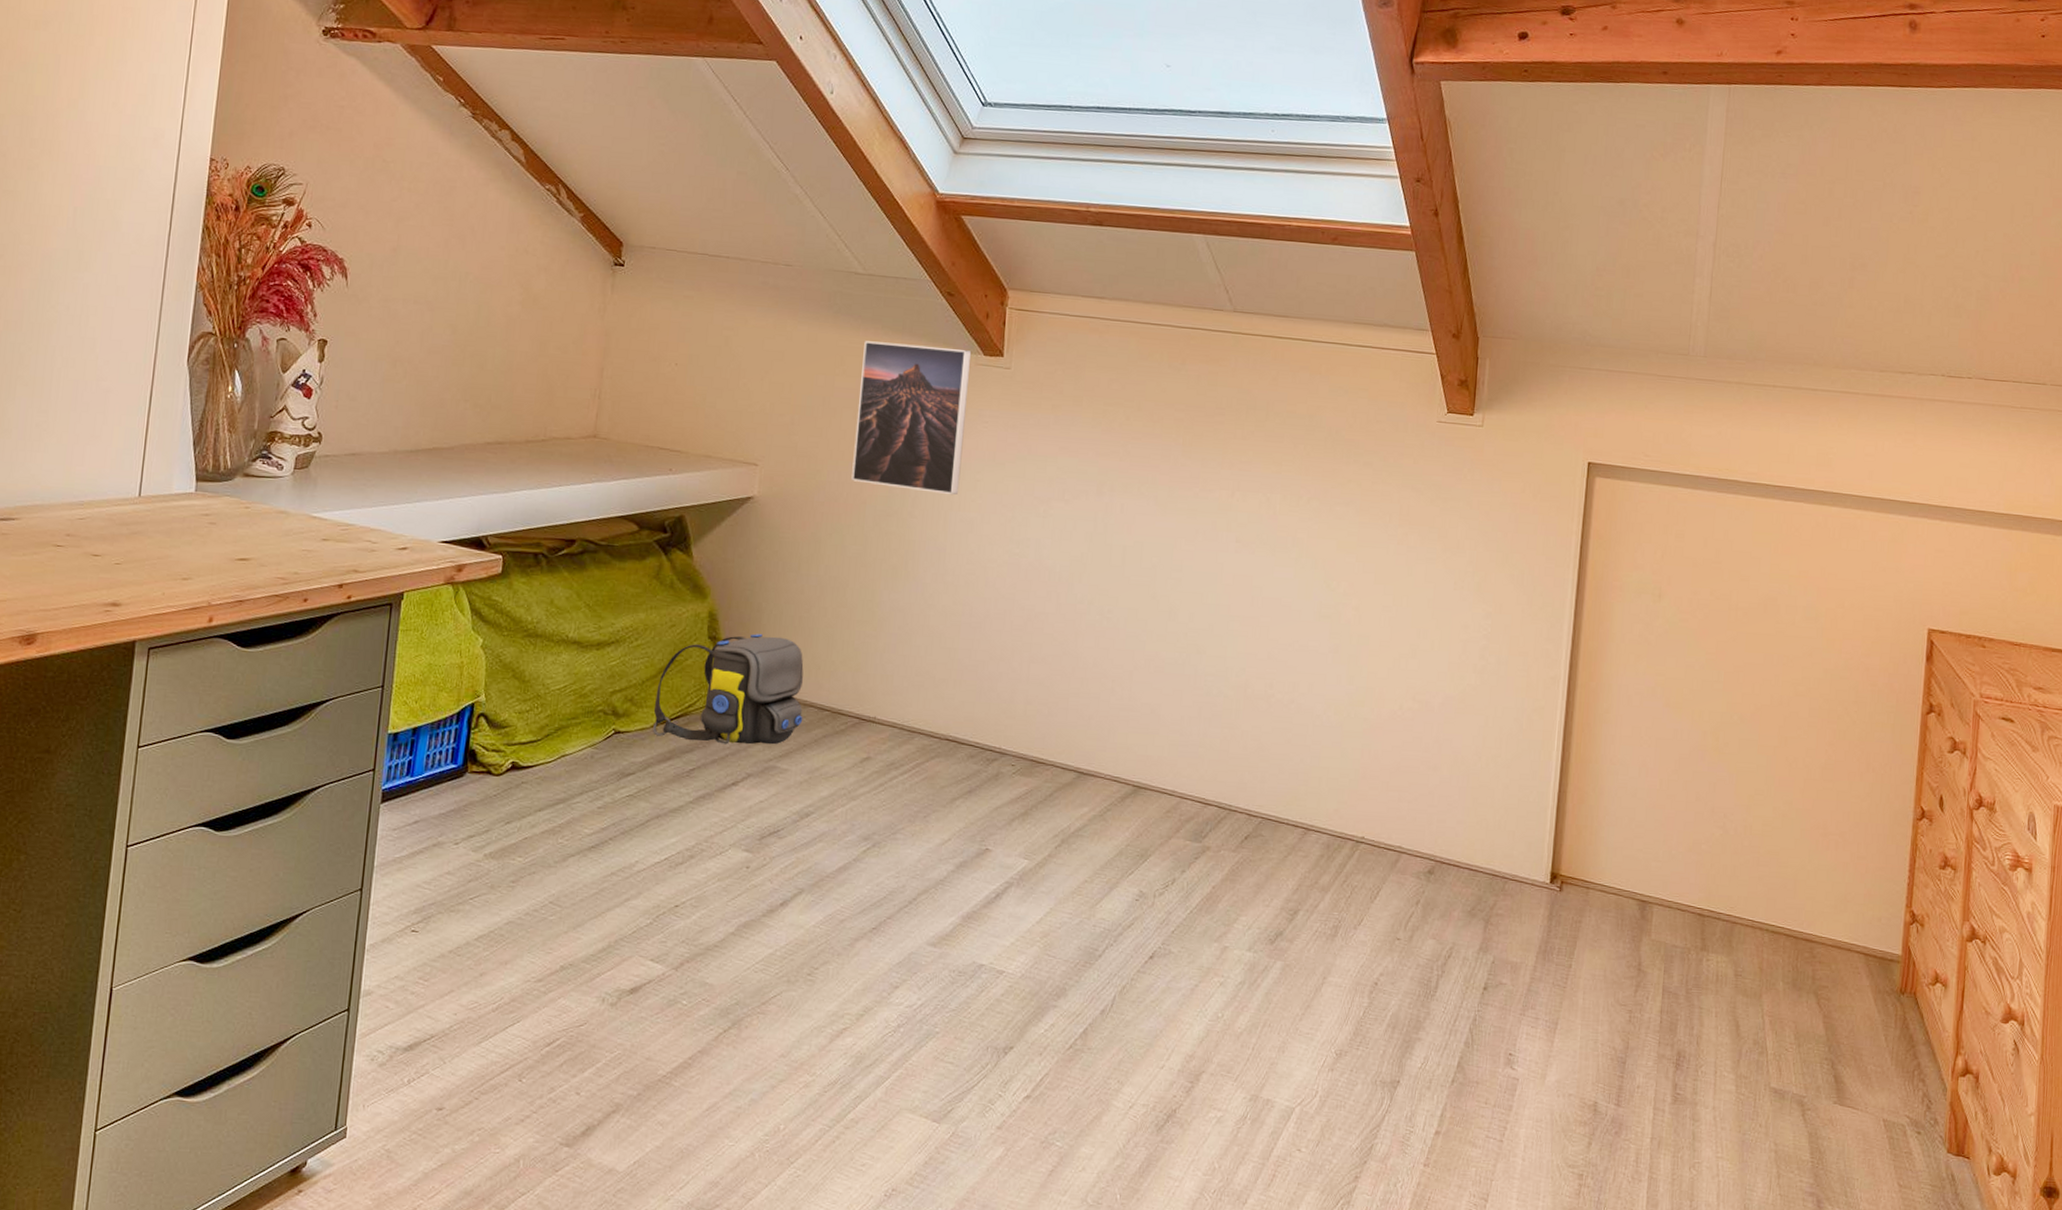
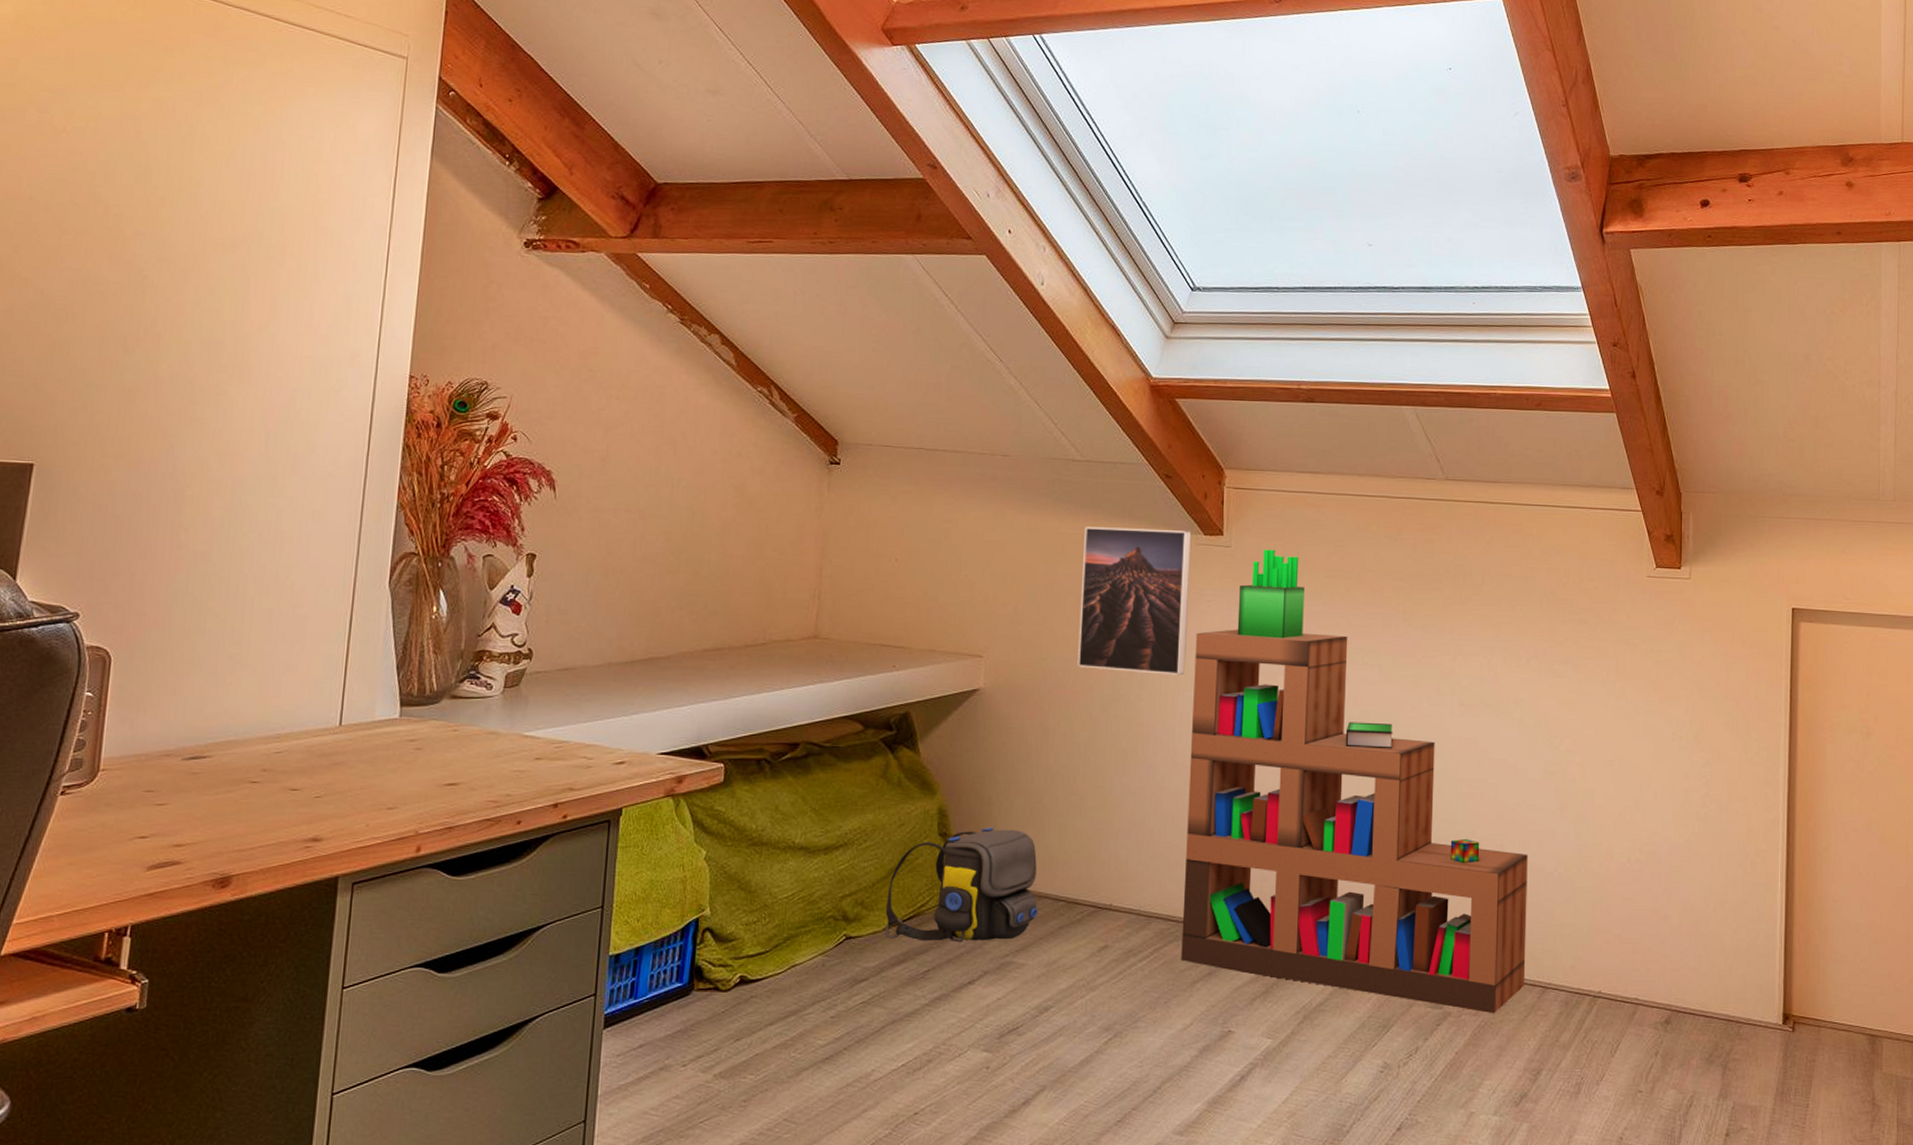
bookshelf: none [942,372,1297,852] -> present [1181,549,1528,1014]

